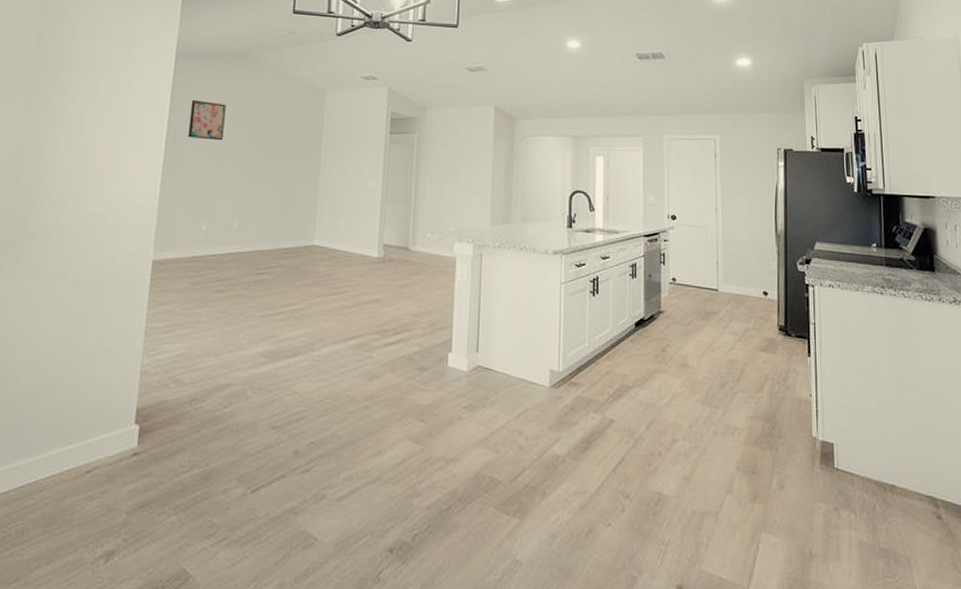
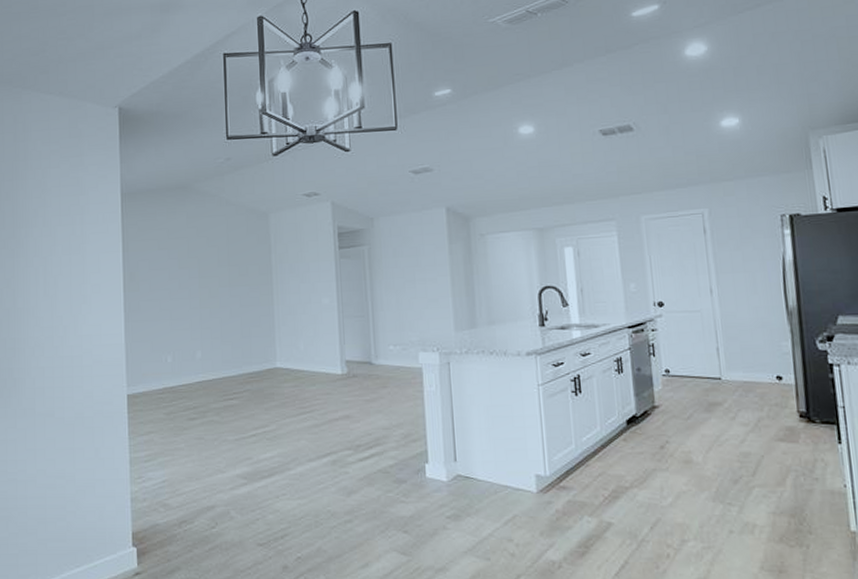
wall art: present [187,99,226,141] -> none [142,237,176,275]

